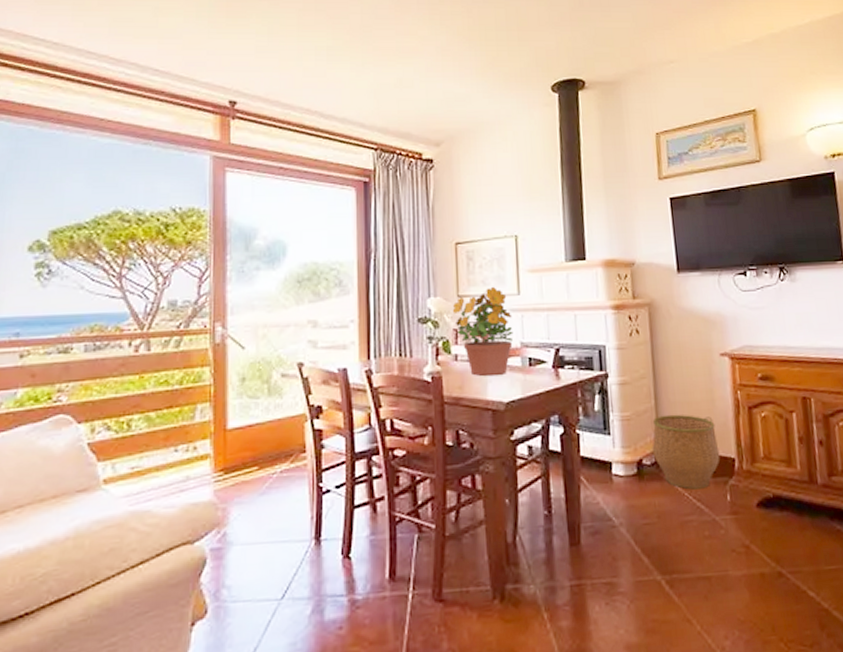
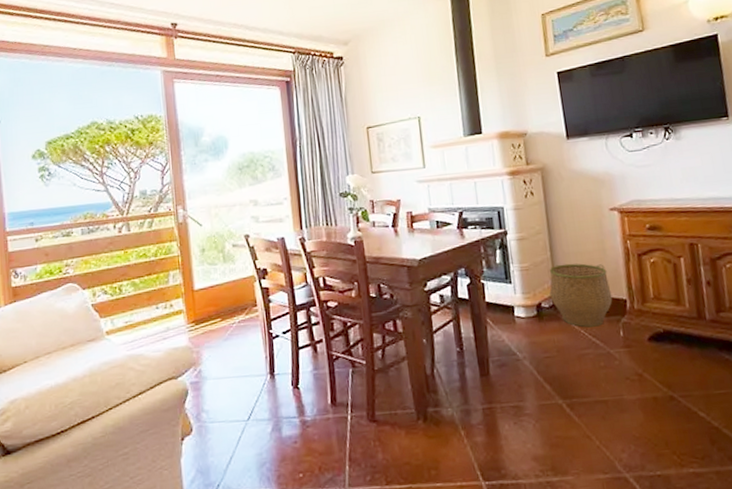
flowerpot: present [452,286,513,377] -> none [368,162,422,239]

